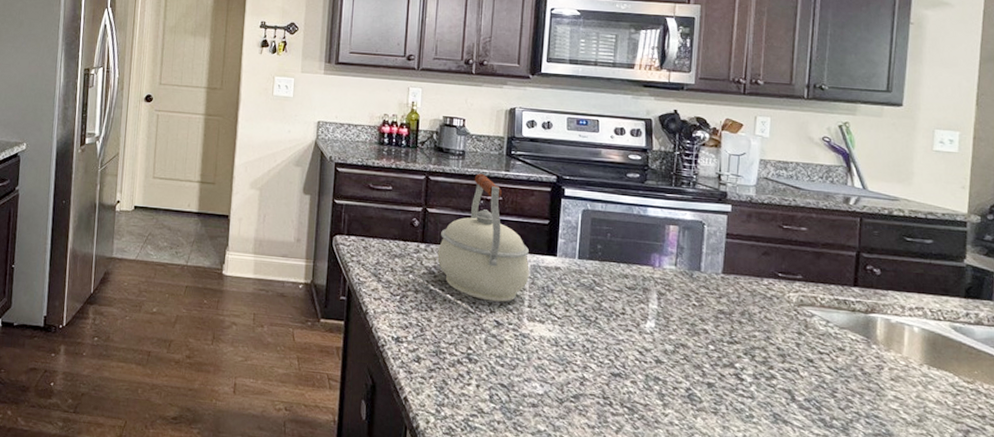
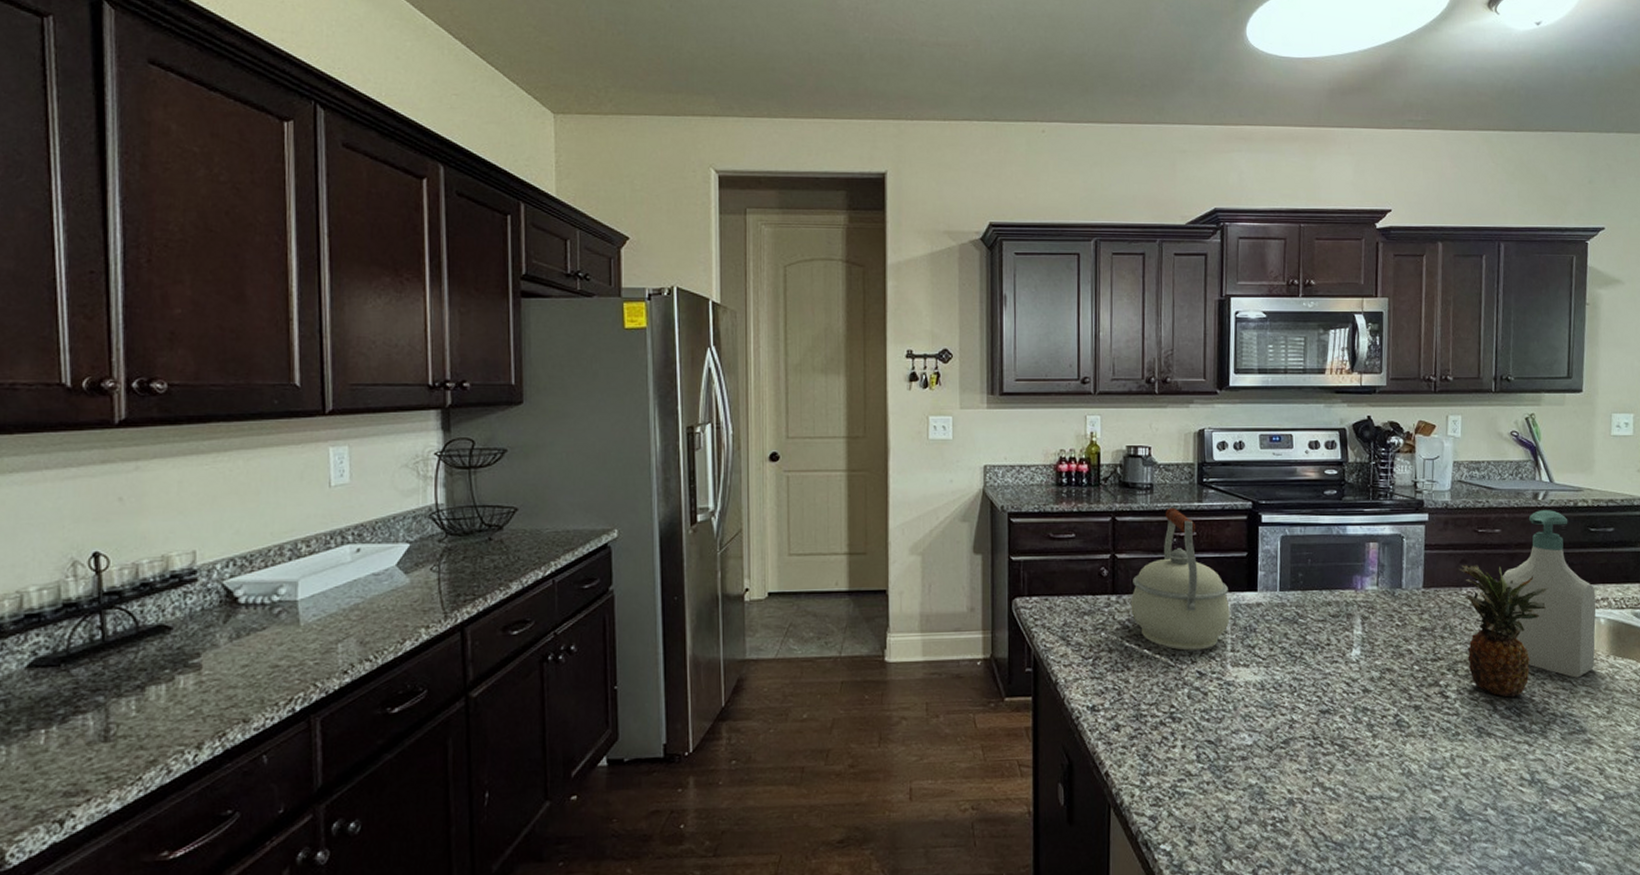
fruit: none [760,257,856,390] -> present [1458,565,1548,697]
soap bottle: none [807,214,910,382] -> present [1502,510,1596,678]

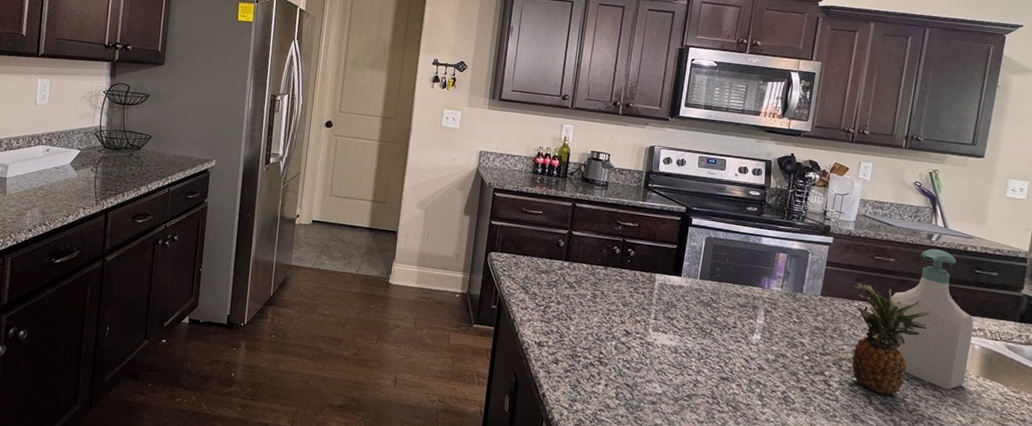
kettle: present [1131,508,1230,651] -> none [578,202,658,315]

